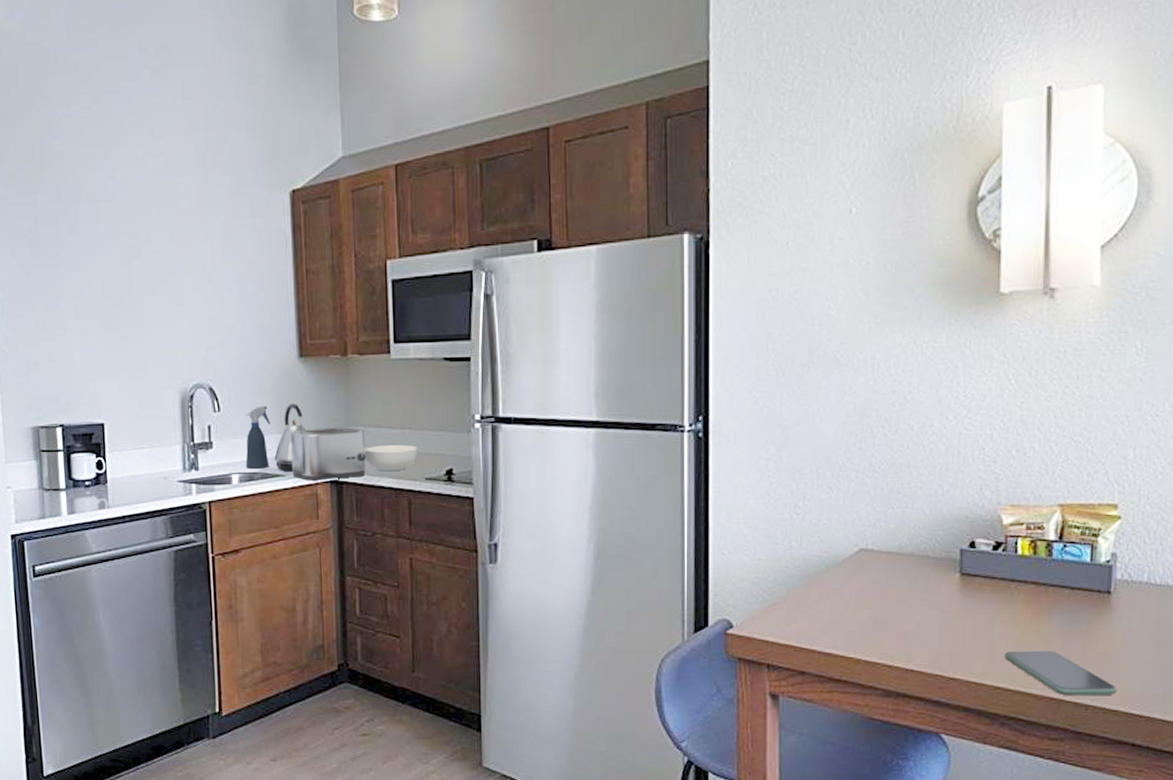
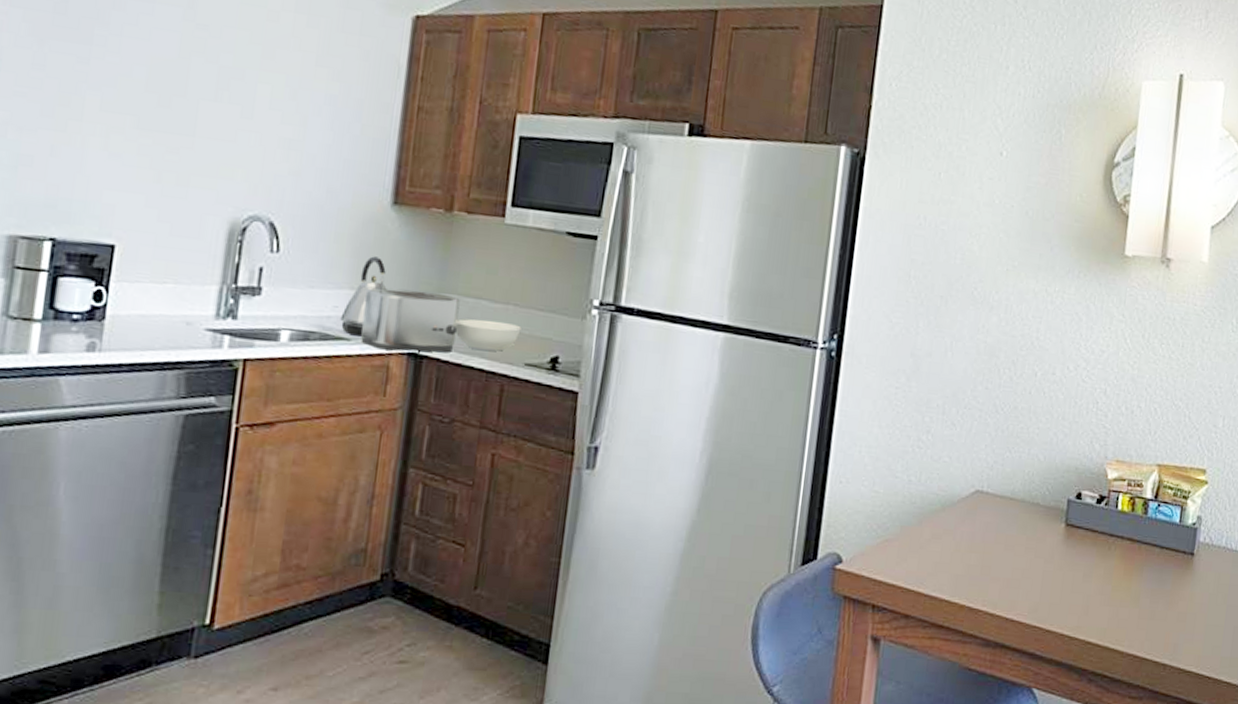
spray bottle: present [245,405,270,469] -> none [301,253,343,328]
smartphone: present [1004,650,1118,696] -> none [1097,606,1193,656]

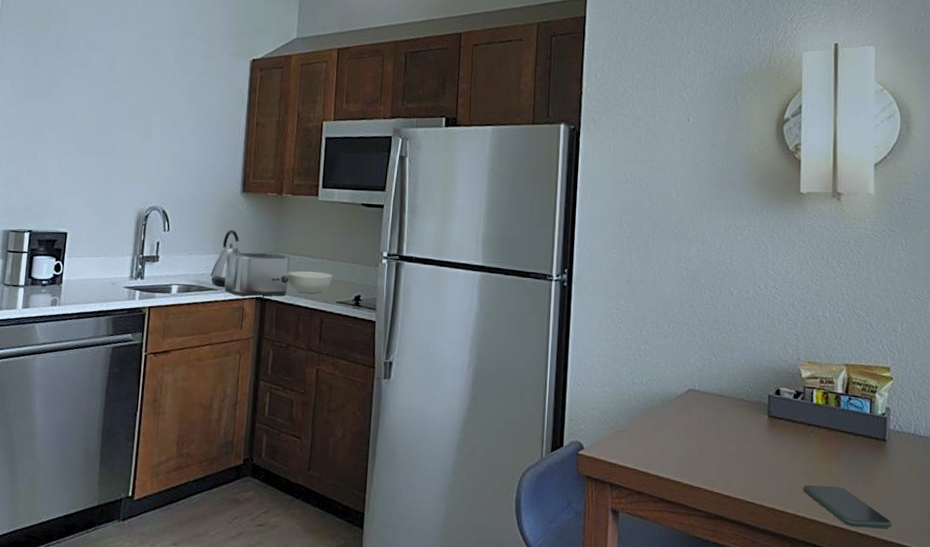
smartphone: none [1097,606,1193,656] -> present [803,485,893,528]

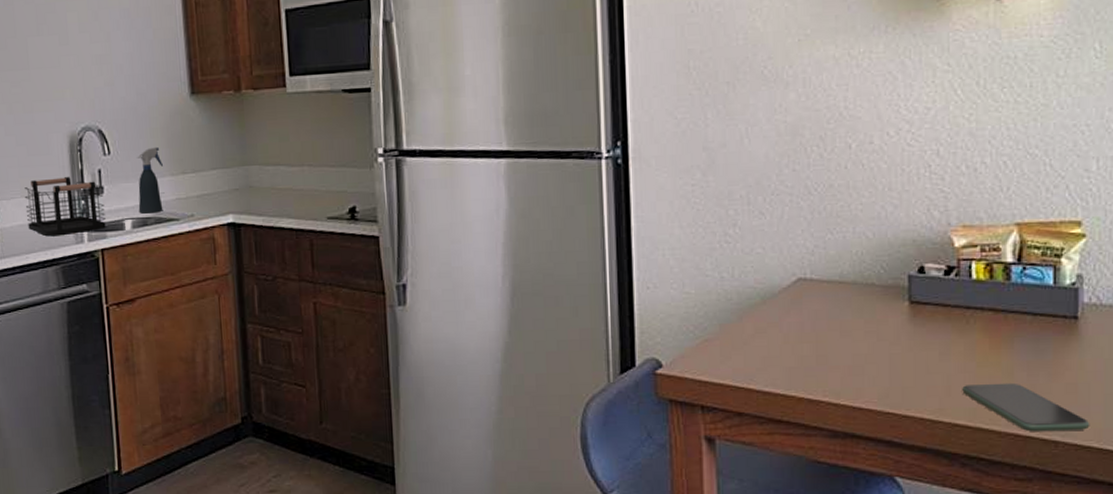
dish rack: none [90,244,158,292] -> present [24,176,106,237]
spray bottle: none [185,229,211,282] -> present [137,146,163,214]
kettle: present [210,230,240,287] -> none [168,143,200,216]
toaster: present [224,252,290,297] -> none [183,166,265,225]
bowl: present [287,270,333,294] -> none [261,182,319,212]

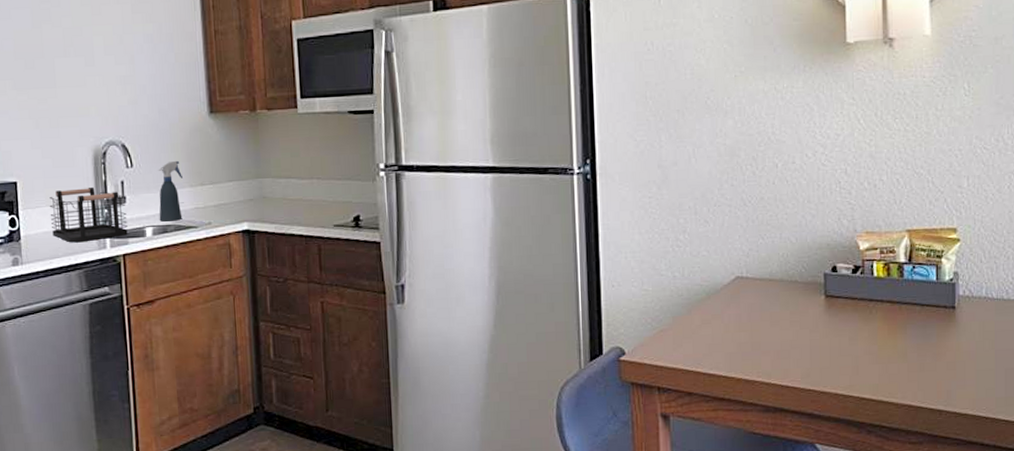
smartphone: present [962,382,1090,432] -> none [867,362,966,403]

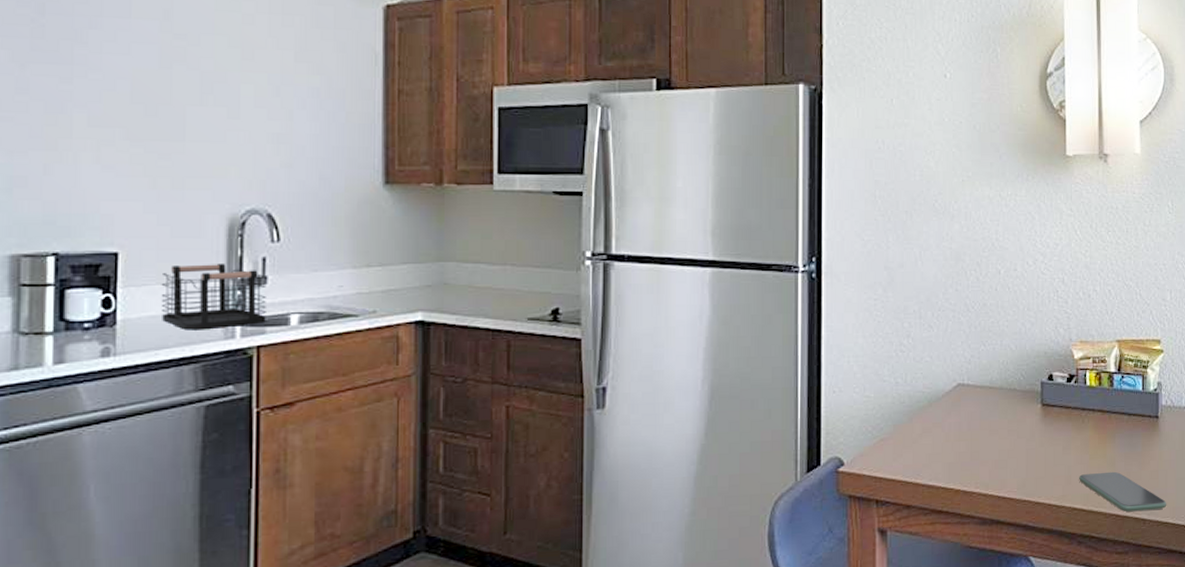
spray bottle: present [158,160,183,222] -> none [309,236,344,308]
smartphone: none [867,362,966,403] -> present [1079,471,1167,512]

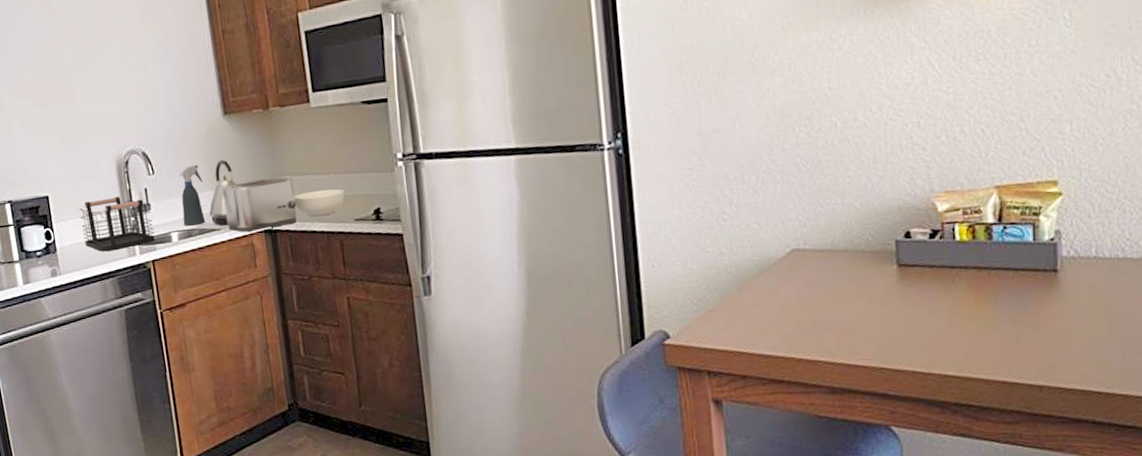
spray bottle: none [309,236,344,308] -> present [179,164,206,226]
kettle: none [346,235,388,312] -> present [209,160,237,226]
toaster: none [367,262,460,323] -> present [221,177,297,233]
bowl: none [457,282,521,311] -> present [293,189,345,217]
smartphone: present [1079,471,1167,512] -> none [950,334,1073,379]

